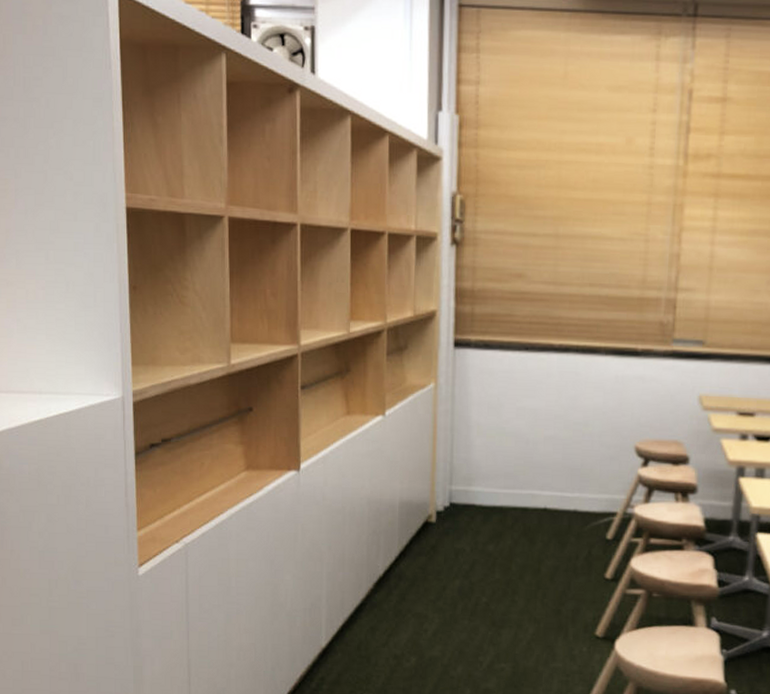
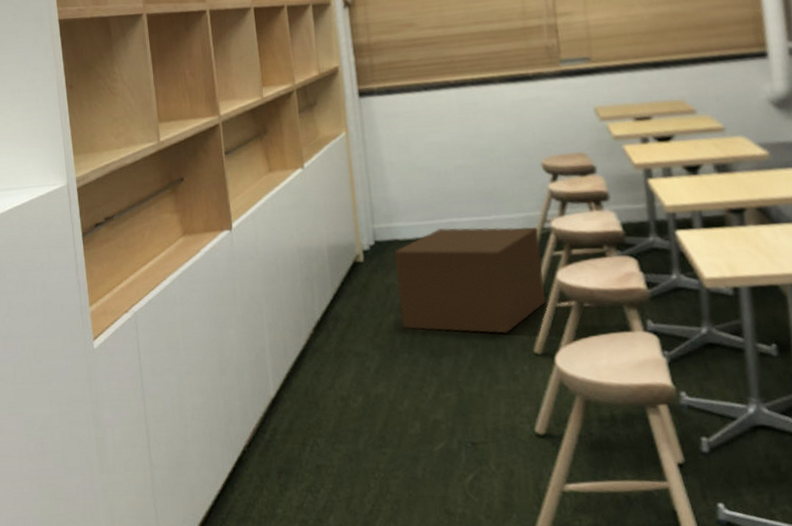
cardboard box: none [466,498,620,613] -> present [393,227,546,334]

